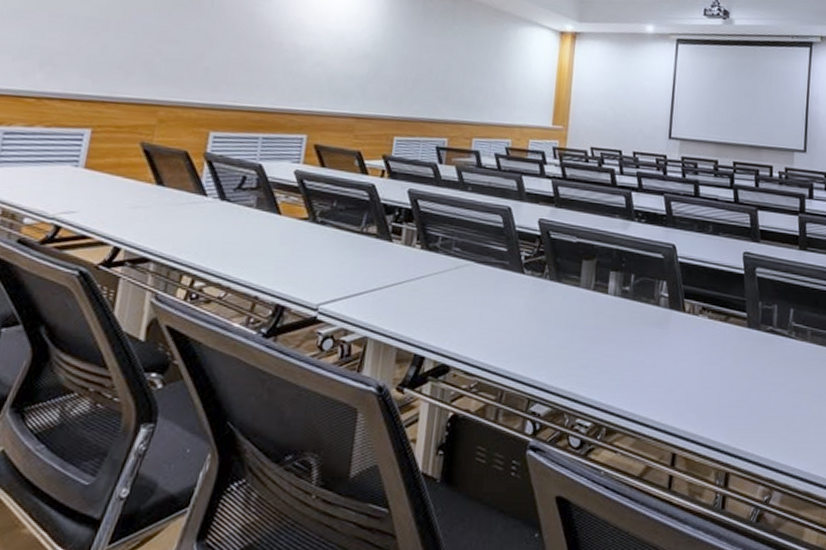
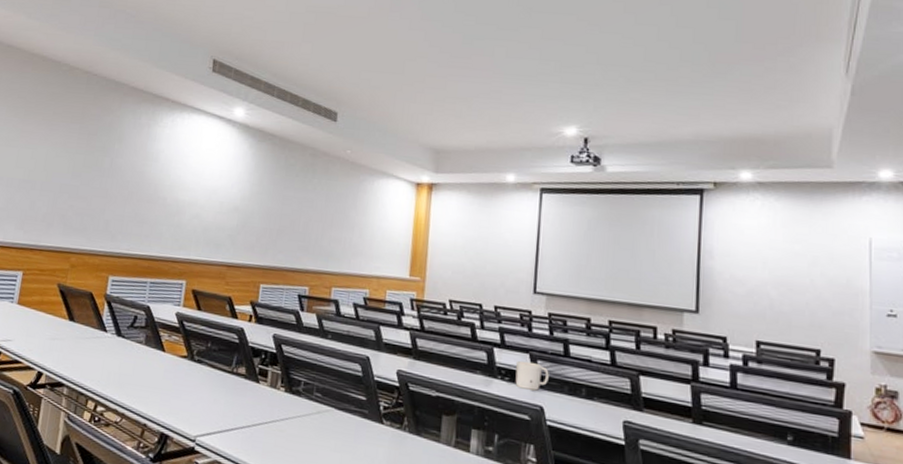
mug: none [650,202,681,230] -> present [515,360,549,391]

